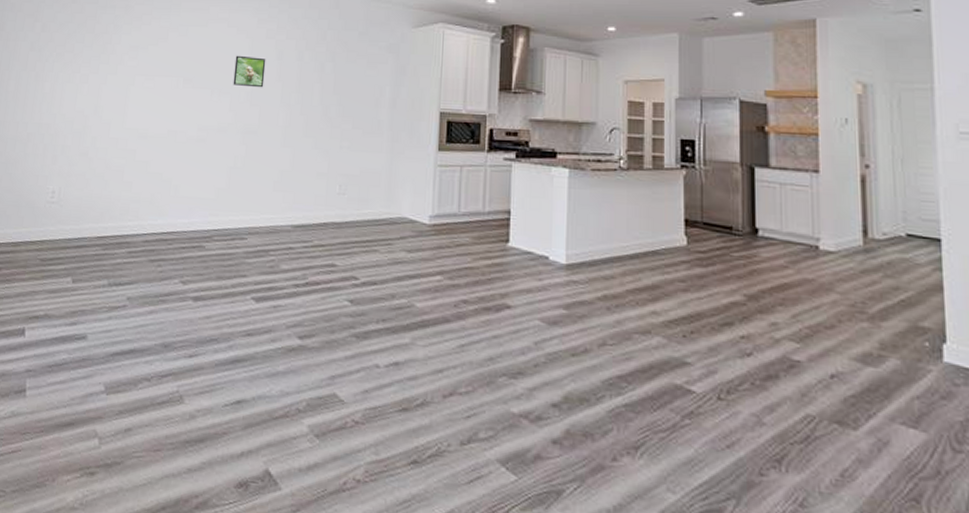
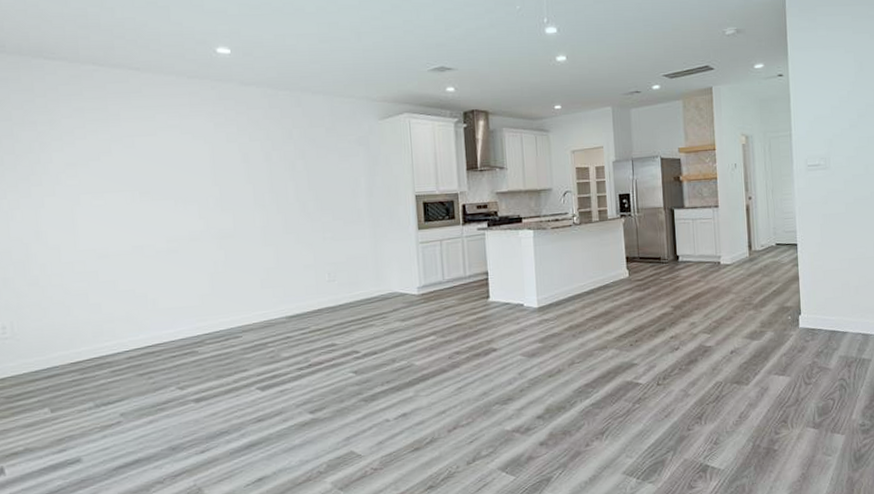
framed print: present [233,55,266,88] -> none [196,162,233,193]

